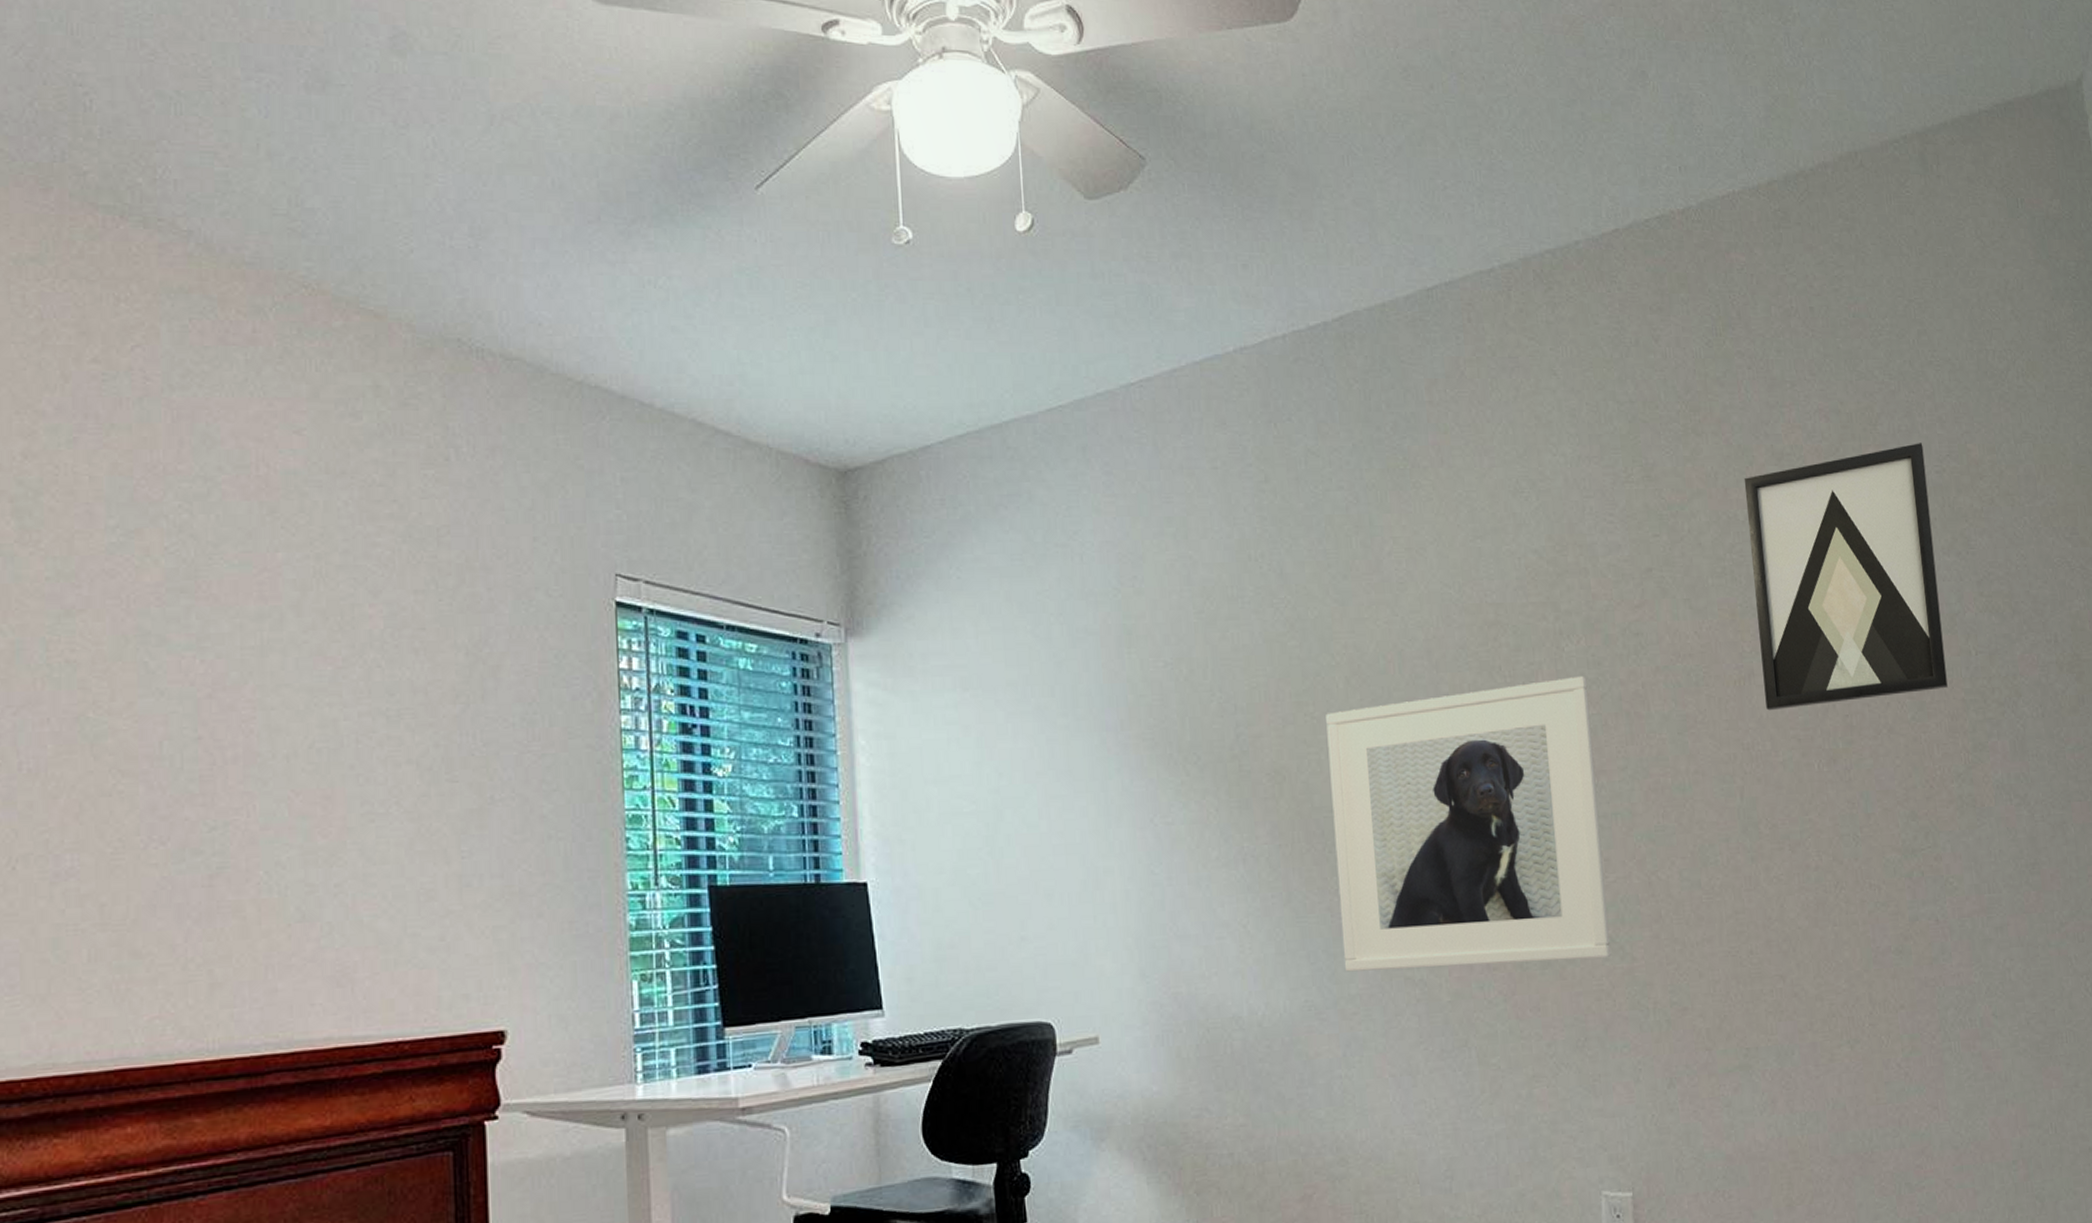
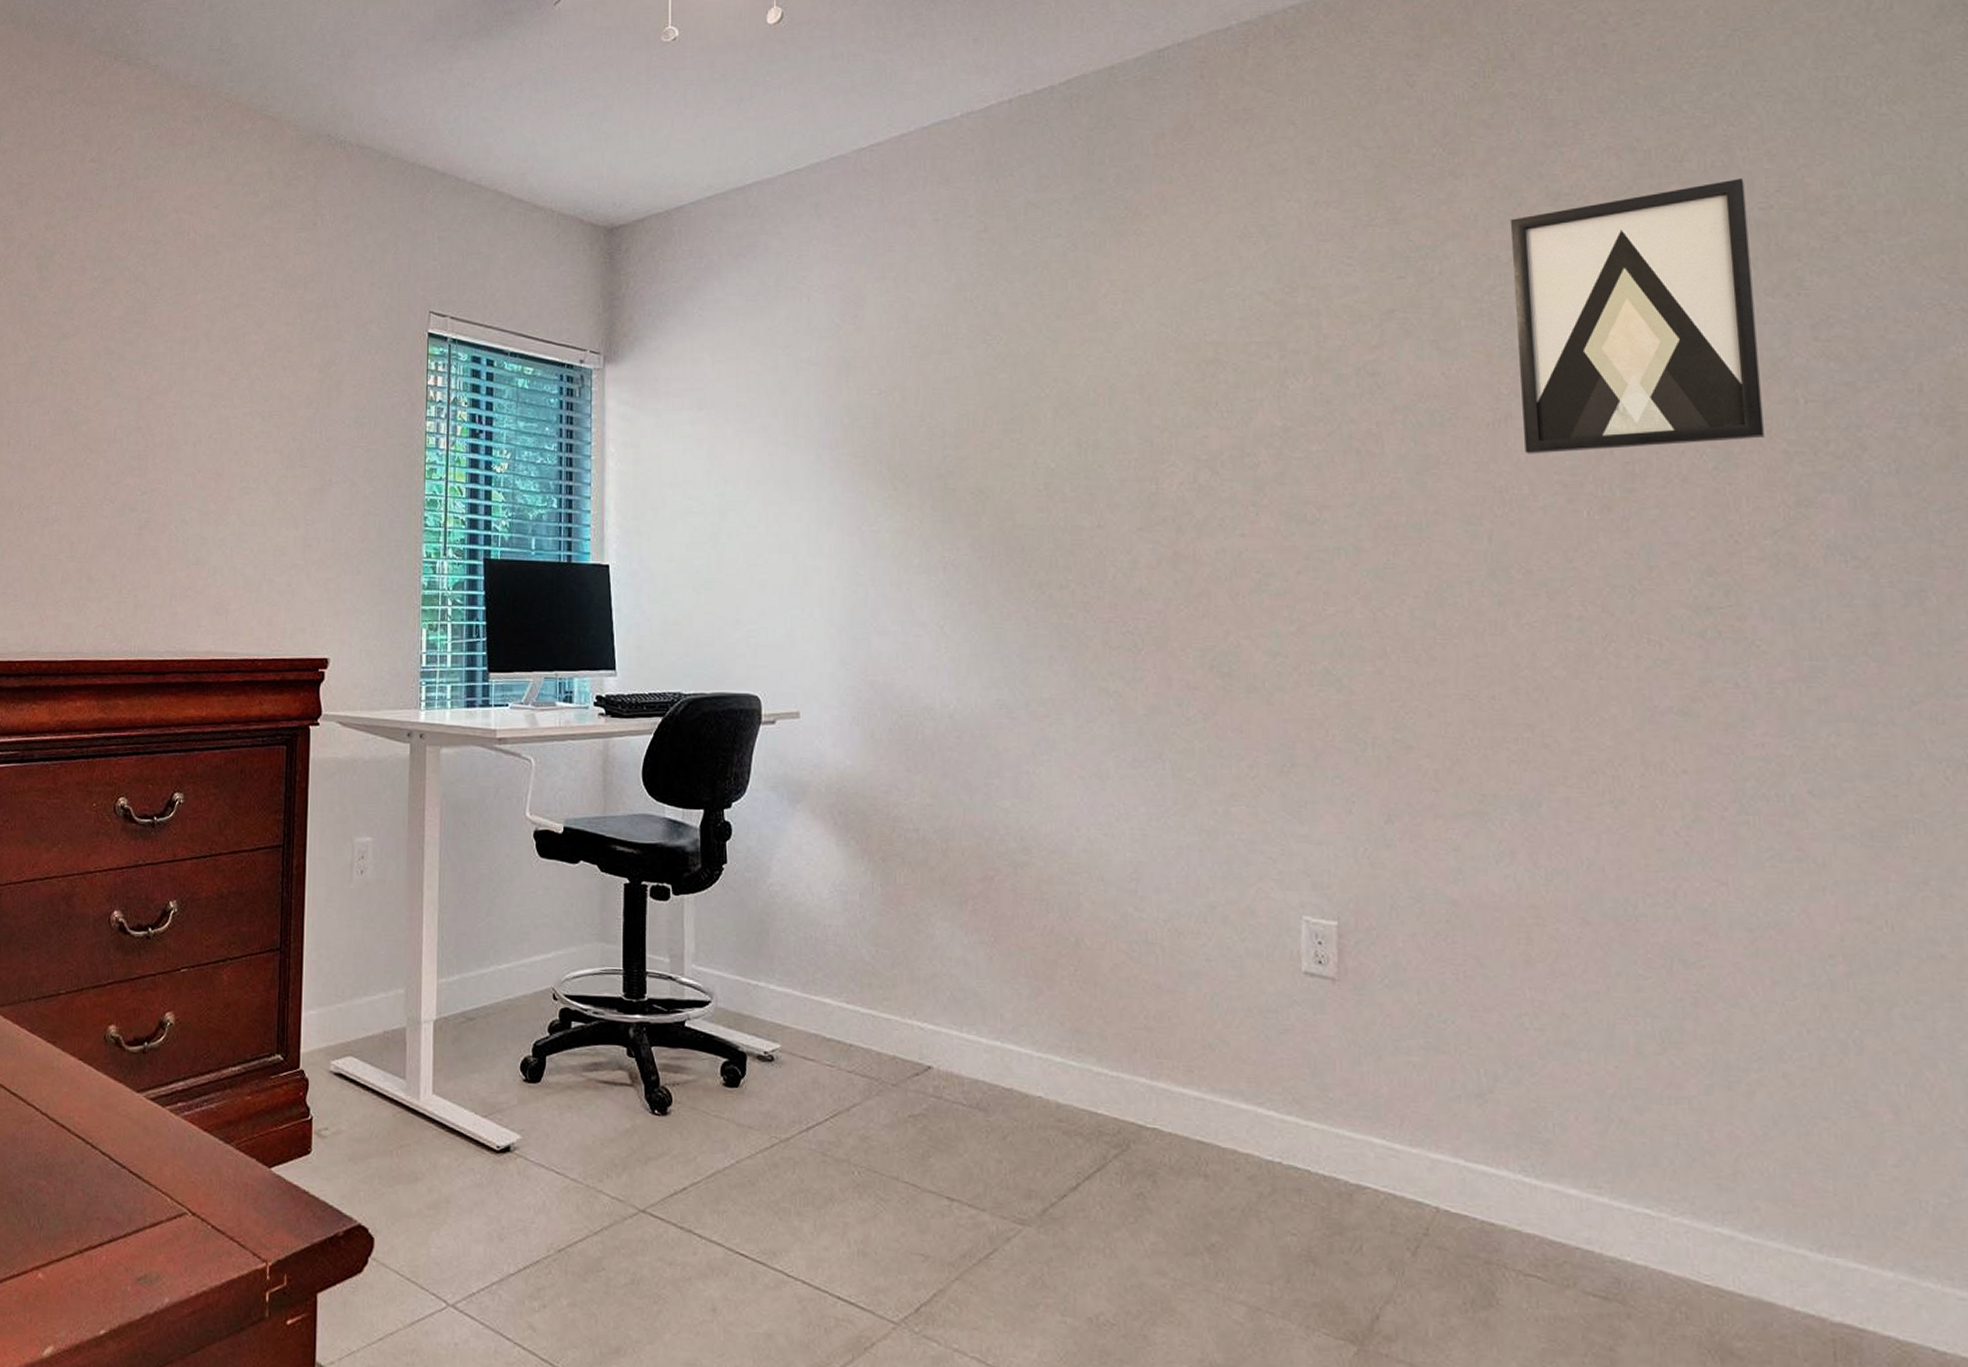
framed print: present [1326,675,1611,972] -> none [1032,413,1325,689]

